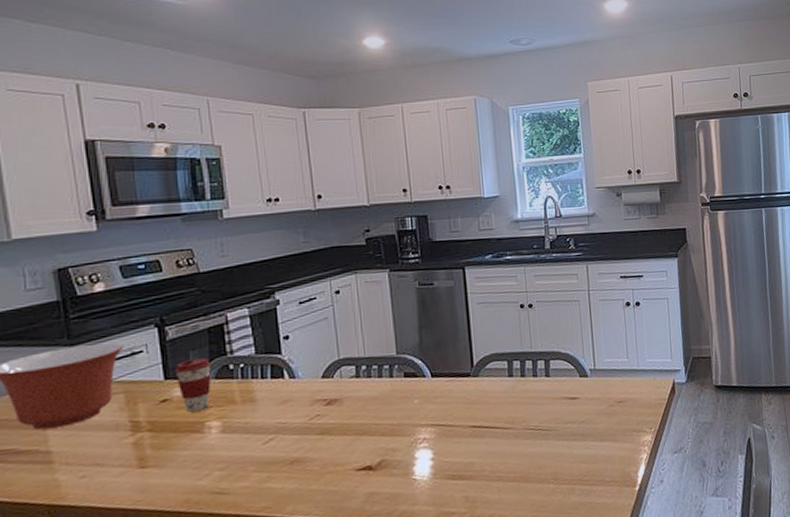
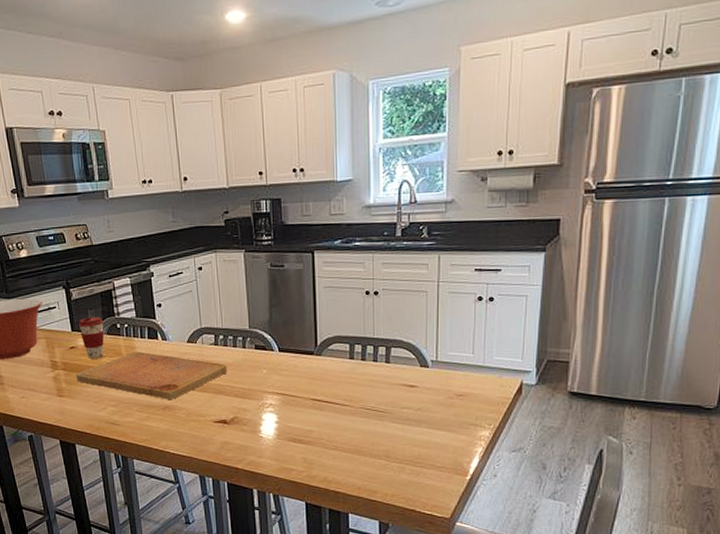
cutting board: none [168,395,372,451] -> present [76,351,228,399]

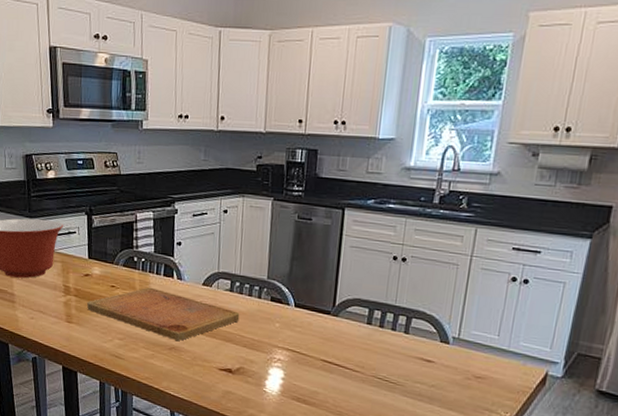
coffee cup: present [78,317,105,359] -> none [96,246,121,289]

